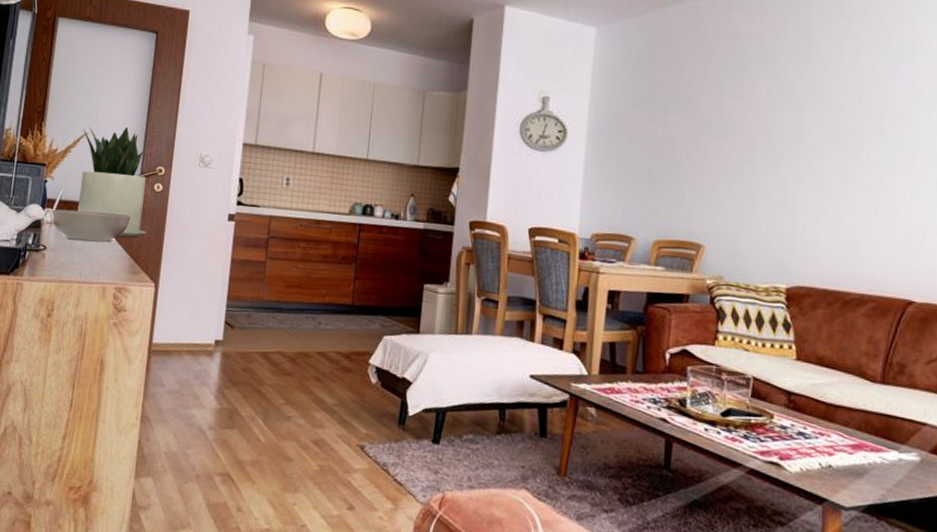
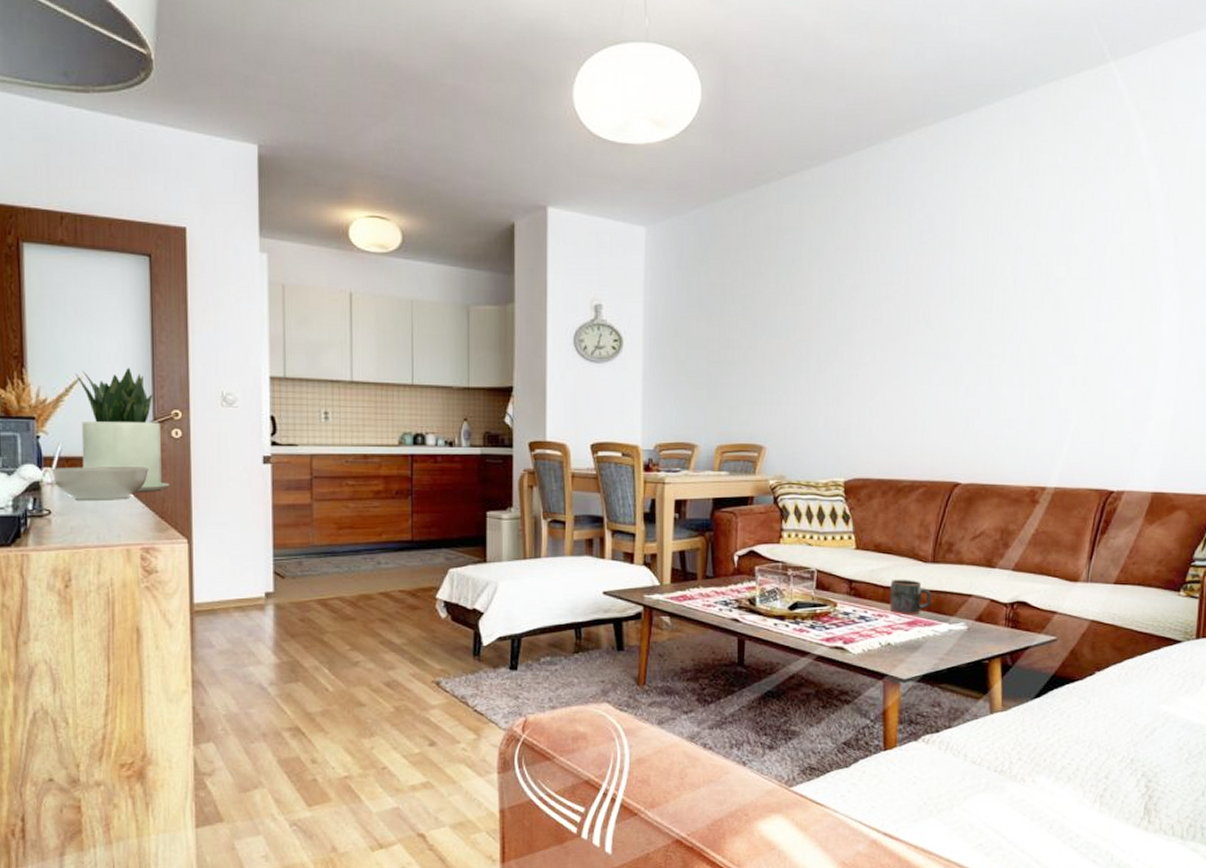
mug: none [832,396,880,438] -> present [890,579,932,616]

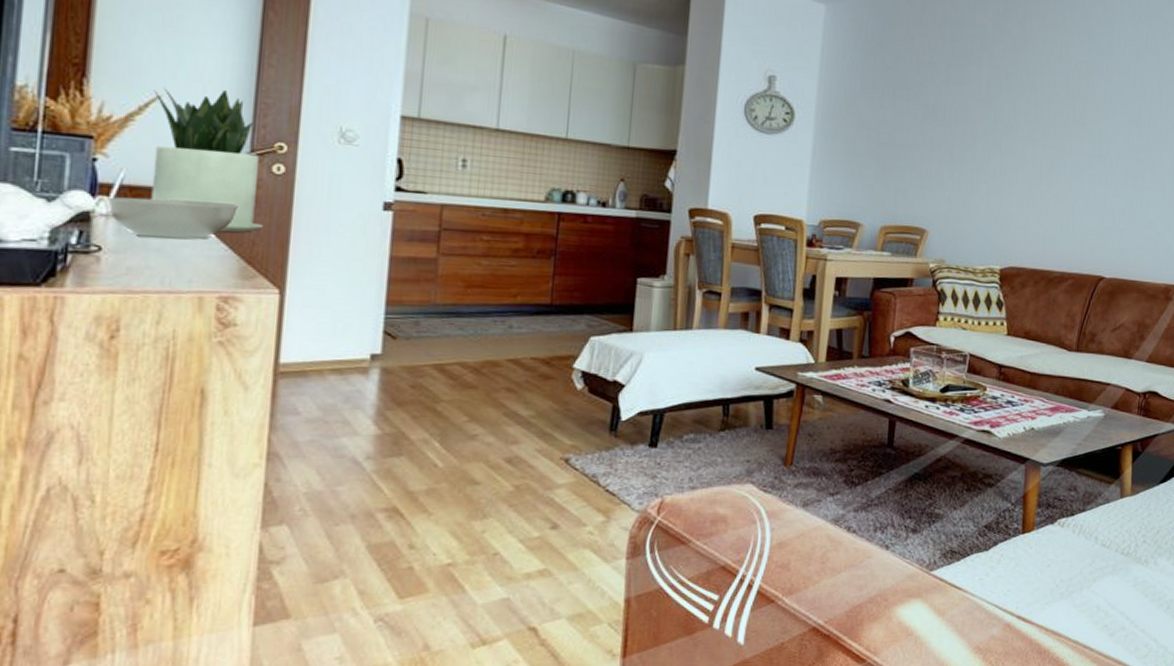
mug: present [890,579,932,616] -> none [1035,365,1074,402]

